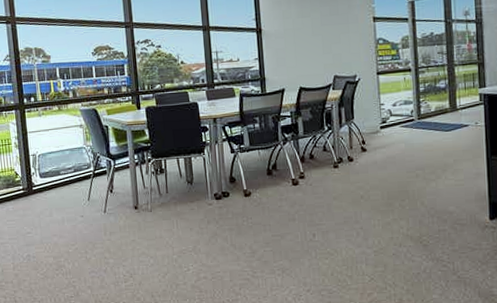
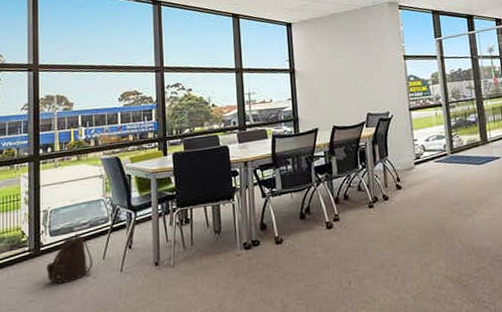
backpack: none [39,176,79,219] -> present [46,233,92,284]

